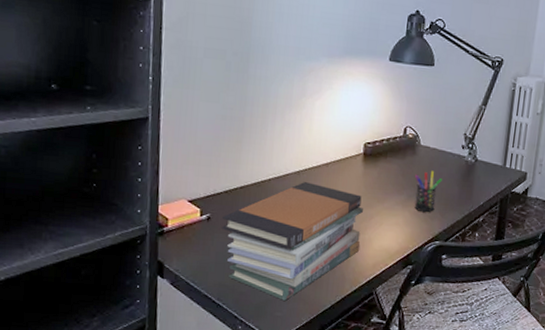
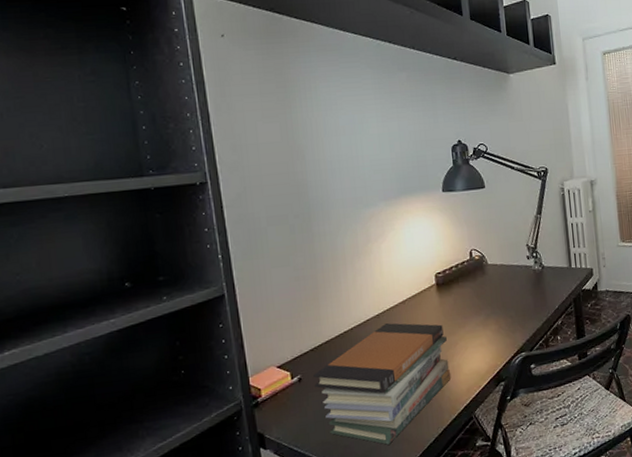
pen holder: present [414,170,442,213] -> none [489,285,515,328]

